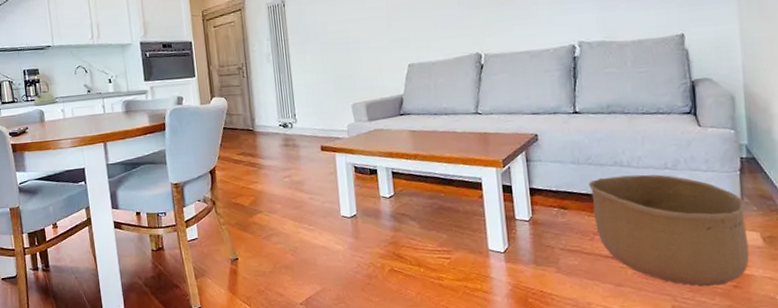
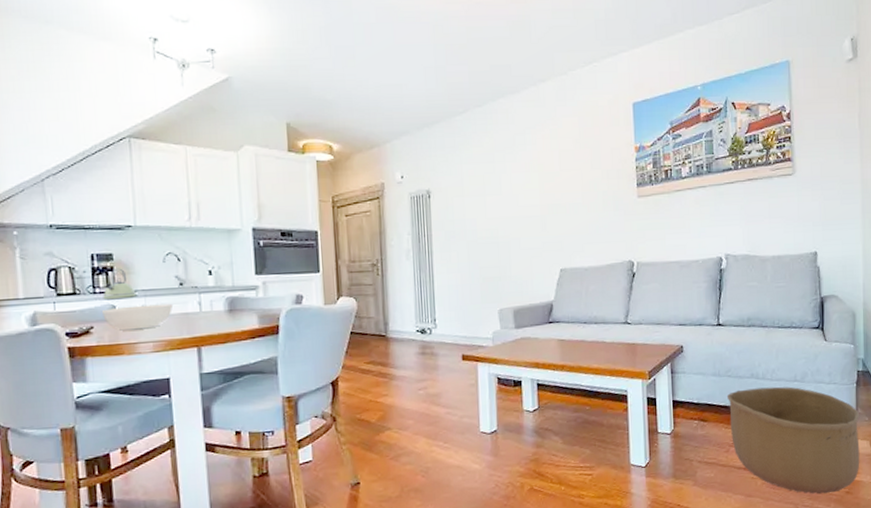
bowl: none [33,107,84,130] -> present [101,303,174,331]

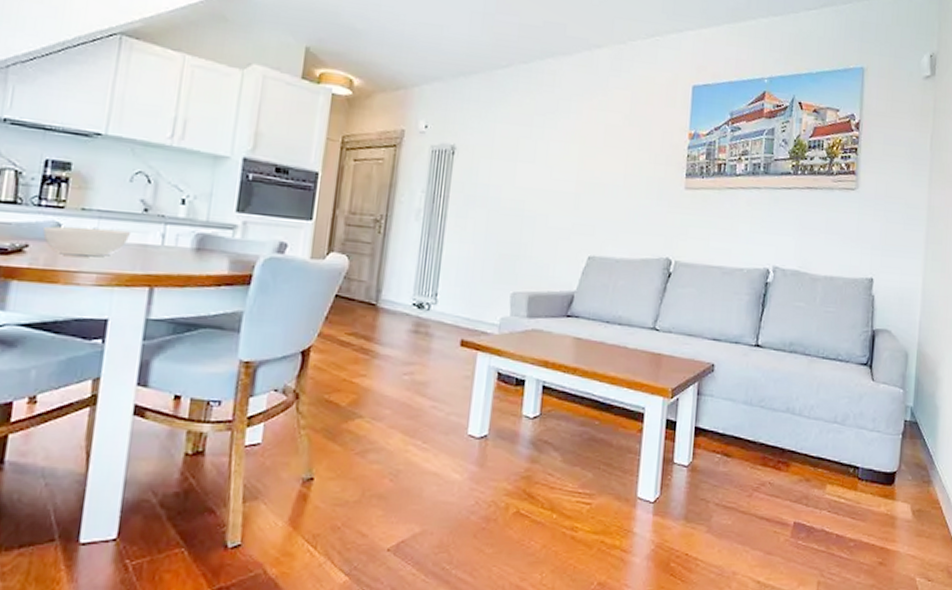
kettle: present [103,268,137,300] -> none [48,180,90,218]
basket: present [726,387,860,494] -> none [756,424,903,562]

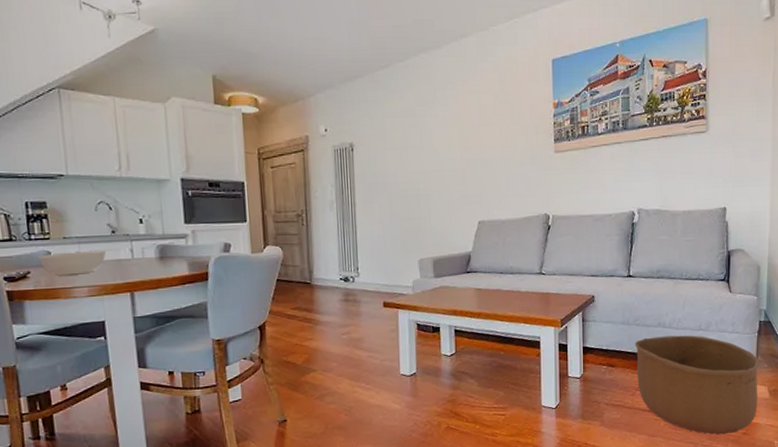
basket: none [756,424,903,562] -> present [634,335,760,435]

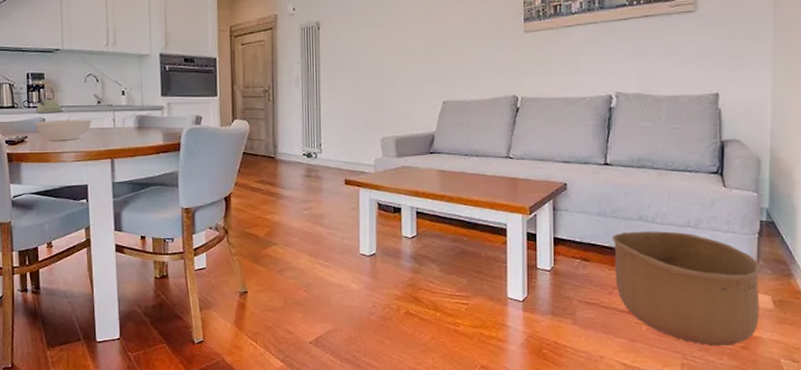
kettle: none [38,216,71,247] -> present [35,86,62,114]

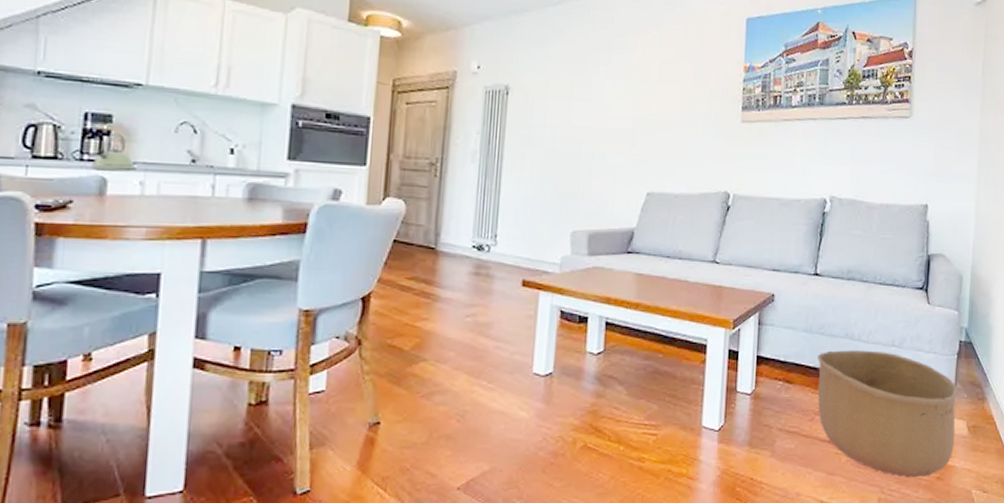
bowl: present [34,119,92,141] -> none [86,180,180,211]

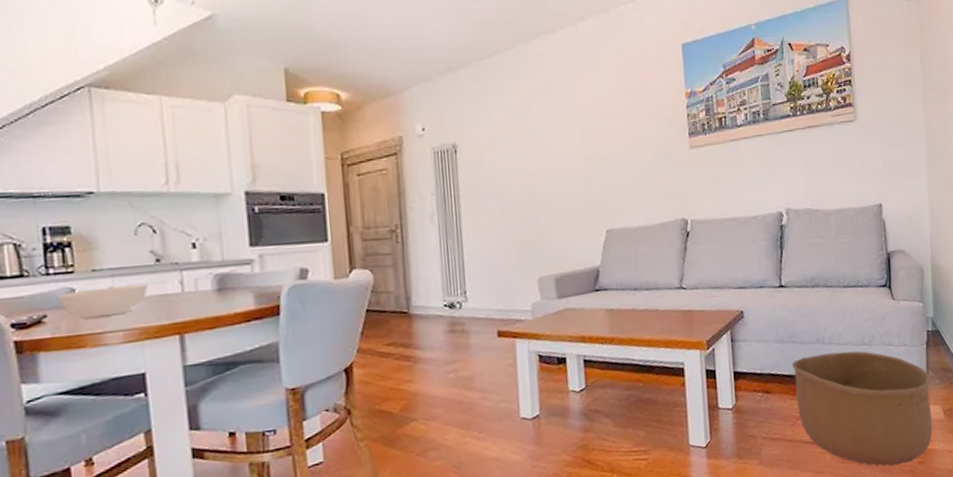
bowl: none [86,180,180,211] -> present [56,284,149,319]
kettle: present [91,133,135,171] -> none [58,243,102,283]

